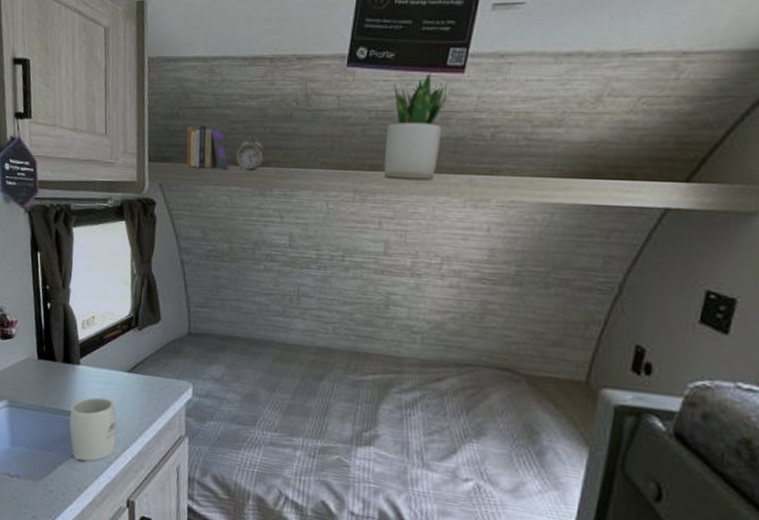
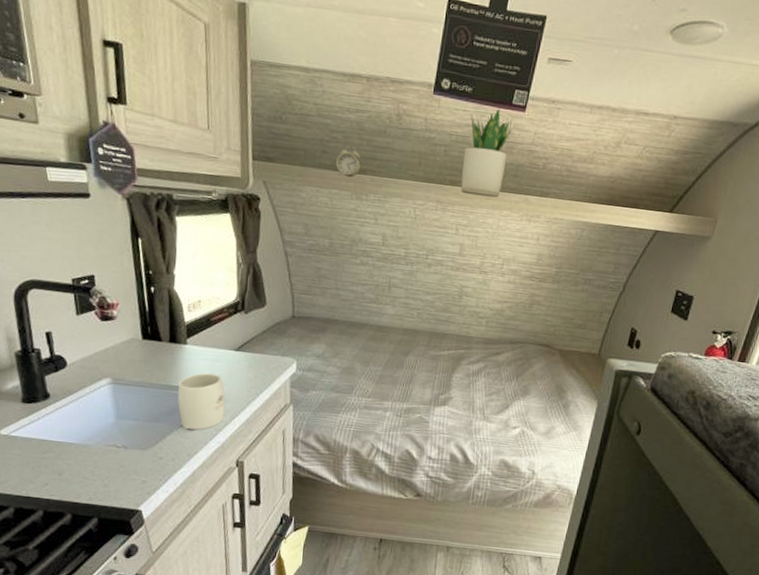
books: present [186,125,229,170] -> none [289,131,329,175]

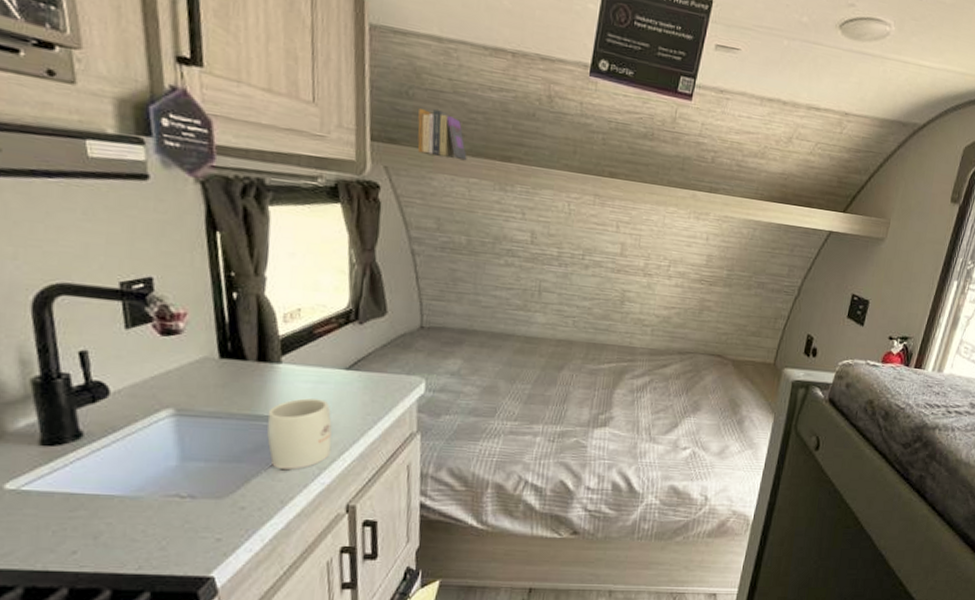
books: none [289,131,329,175] -> present [417,109,467,161]
alarm clock: present [335,146,361,178] -> none [474,129,505,166]
planter: present [460,107,512,198] -> none [621,94,678,193]

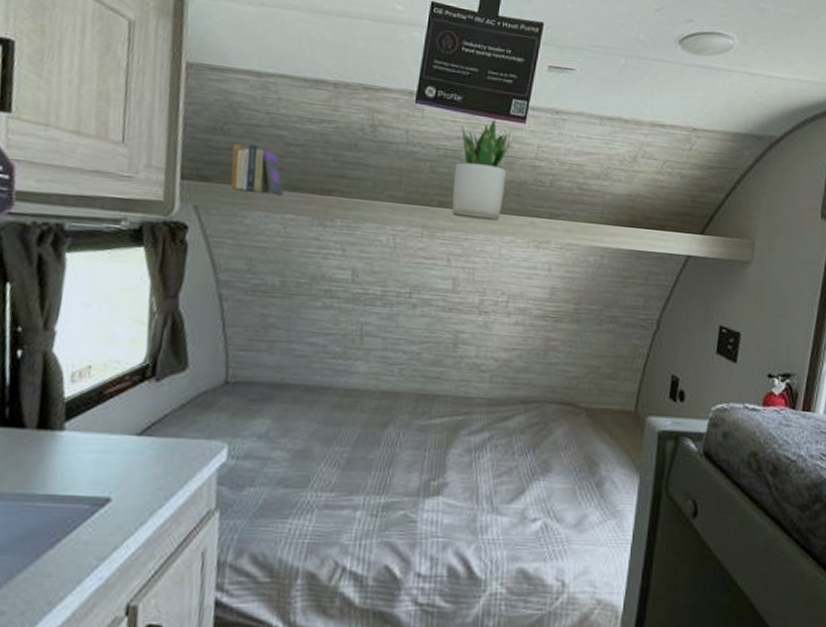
mug: present [266,398,332,470] -> none [39,472,117,561]
planter: none [621,94,678,193] -> present [452,118,511,221]

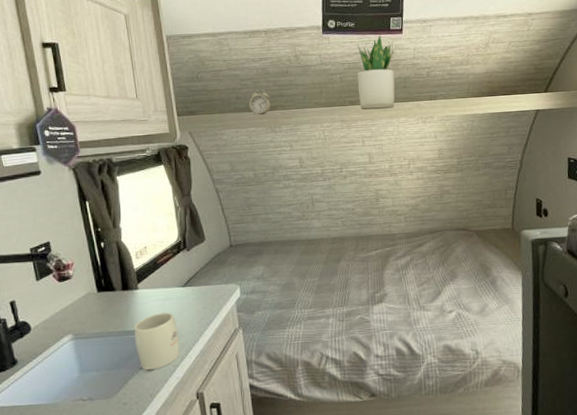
mug: none [39,472,117,561] -> present [134,312,180,370]
books: present [230,144,284,196] -> none [207,84,245,118]
alarm clock: none [291,161,325,200] -> present [248,89,271,115]

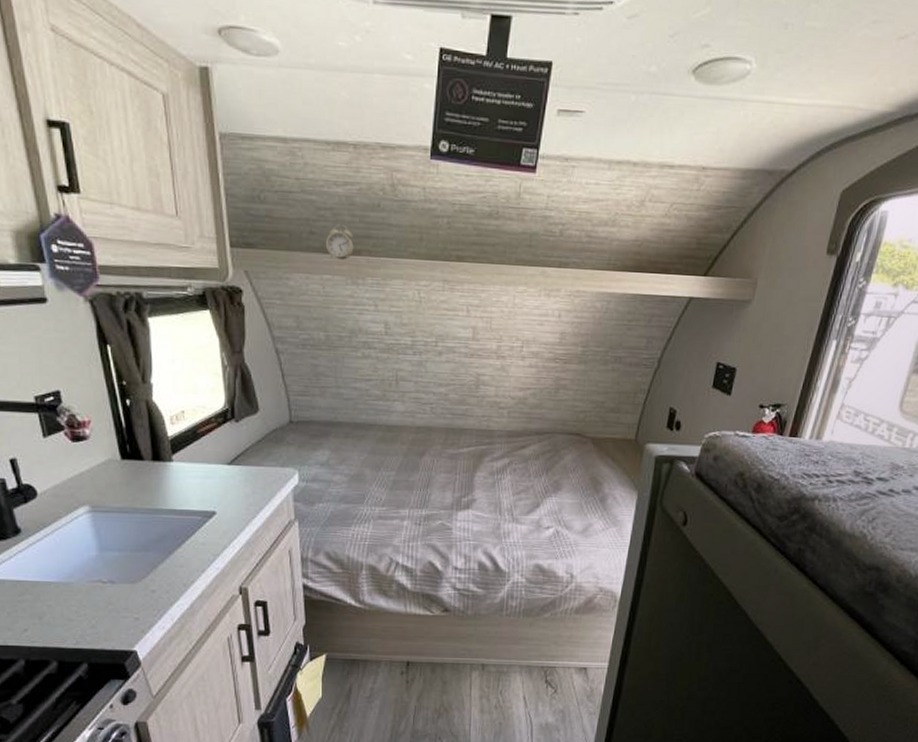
mug: present [134,312,180,370] -> none [165,492,222,557]
planter: present [357,34,395,110] -> none [468,169,522,272]

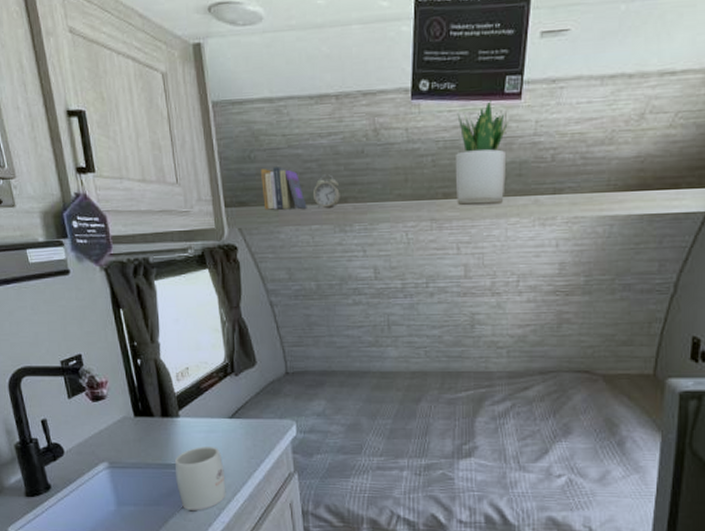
mug: none [165,492,222,557] -> present [174,447,226,510]
books: none [271,210,319,258] -> present [261,167,307,211]
planter: none [468,169,522,272] -> present [455,99,508,206]

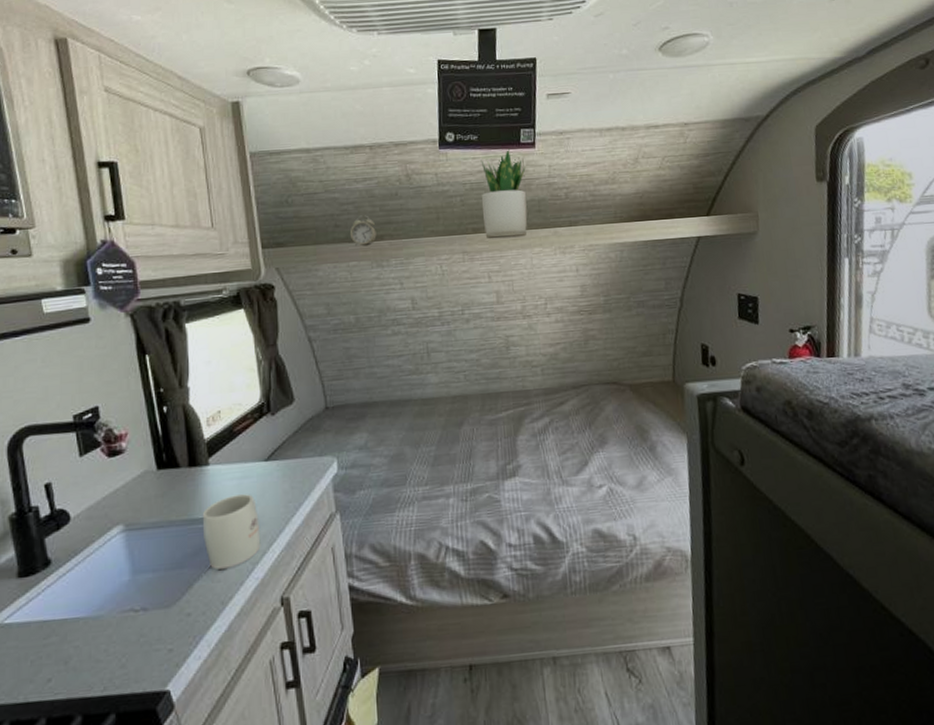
books: present [261,167,307,211] -> none [299,209,345,251]

